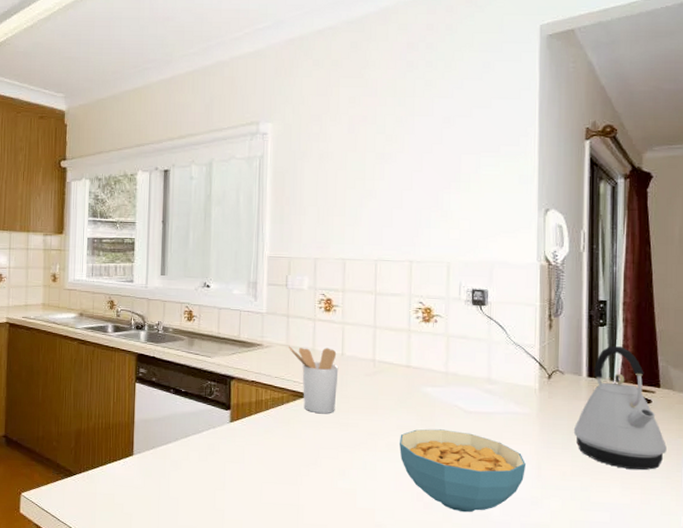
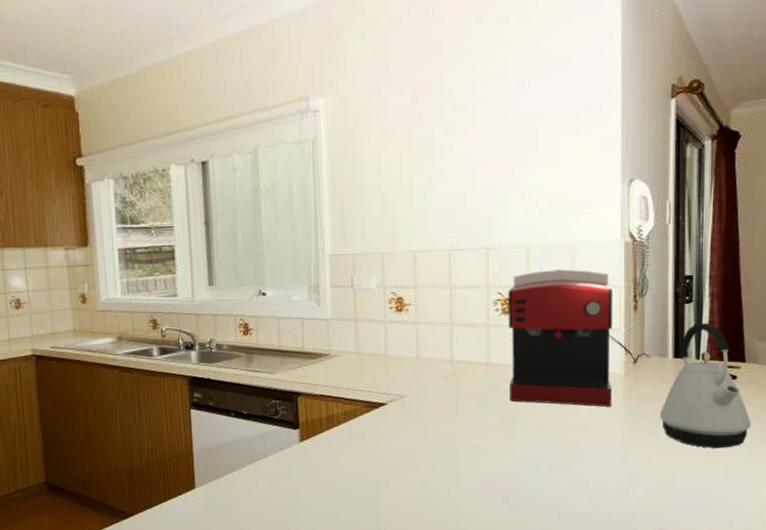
utensil holder: present [289,346,339,413] -> none [359,351,415,423]
cereal bowl: present [400,429,526,513] -> none [483,426,612,510]
coffee maker: none [427,285,529,418] -> present [508,269,613,407]

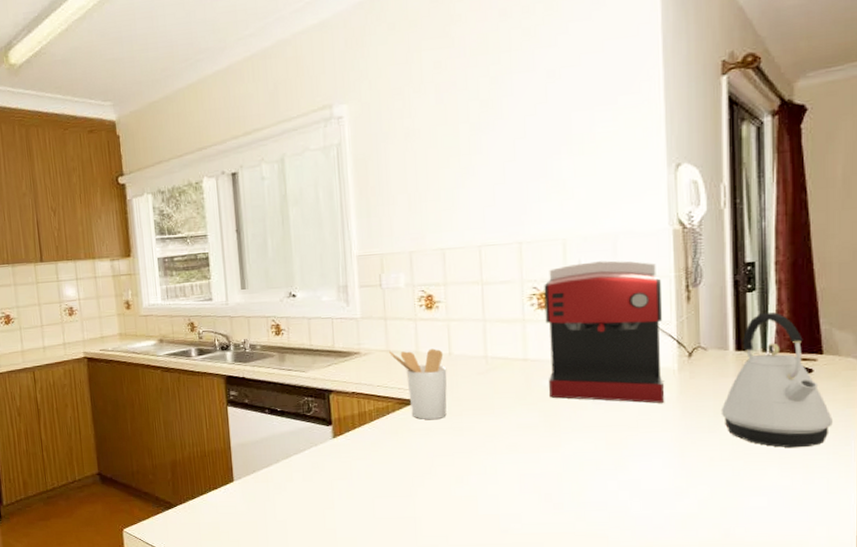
utensil holder: none [359,351,415,423] -> present [389,348,447,419]

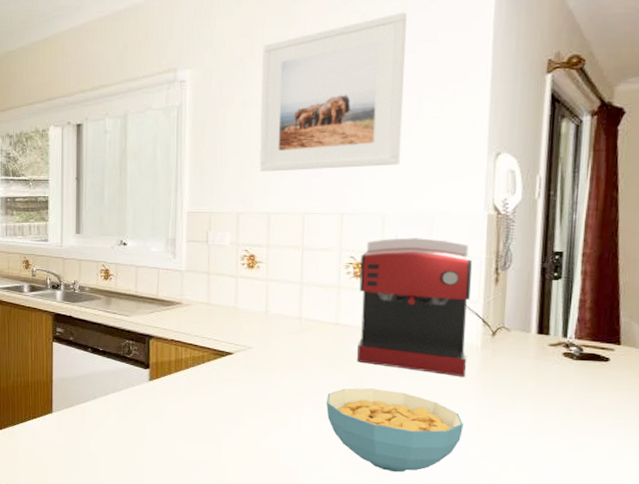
utensil holder: present [389,348,447,419] -> none [209,304,262,372]
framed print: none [420,23,577,206] -> present [259,11,407,172]
cereal bowl: none [521,424,667,510] -> present [326,388,463,473]
kettle: present [720,312,833,448] -> none [518,301,625,432]

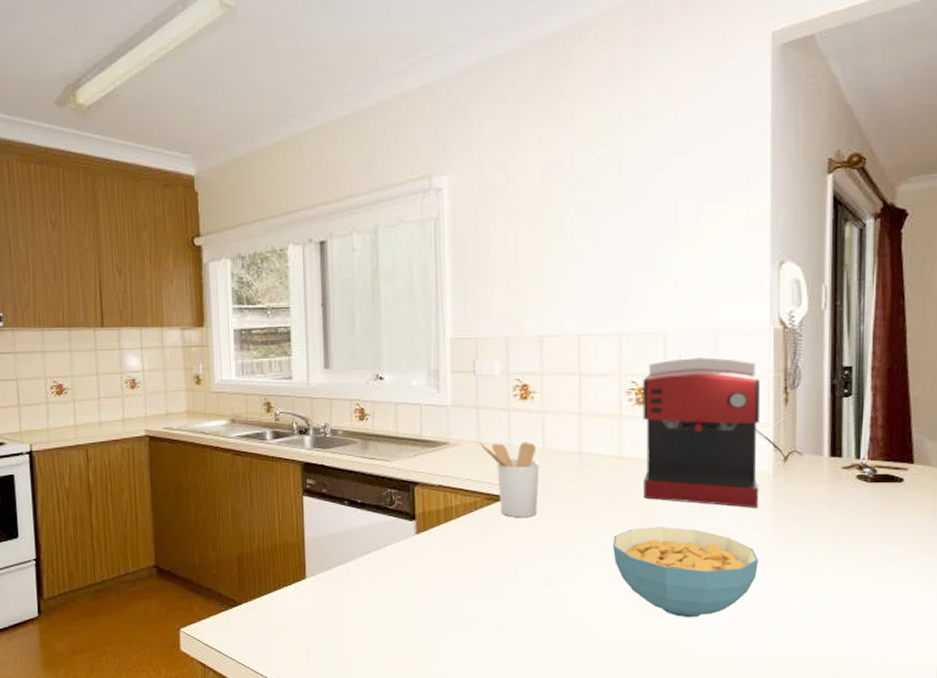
utensil holder: none [209,304,262,372] -> present [480,441,540,517]
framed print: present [259,11,407,172] -> none [525,107,681,290]

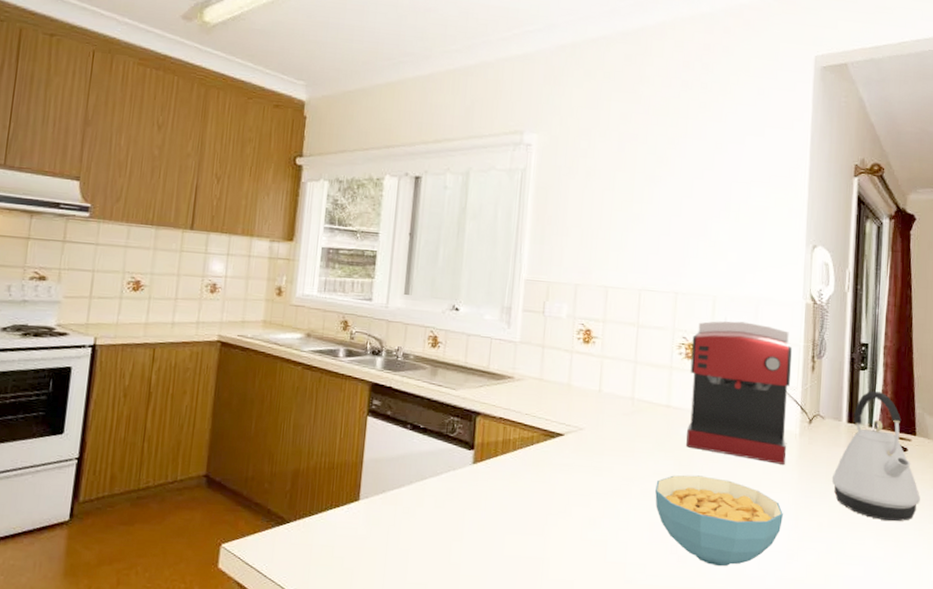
utensil holder: present [480,441,540,517] -> none [542,380,595,456]
kettle: none [813,419,920,559] -> present [831,391,920,522]

